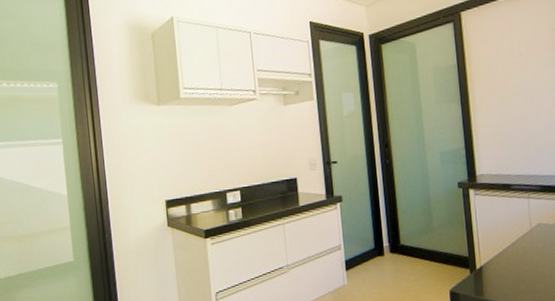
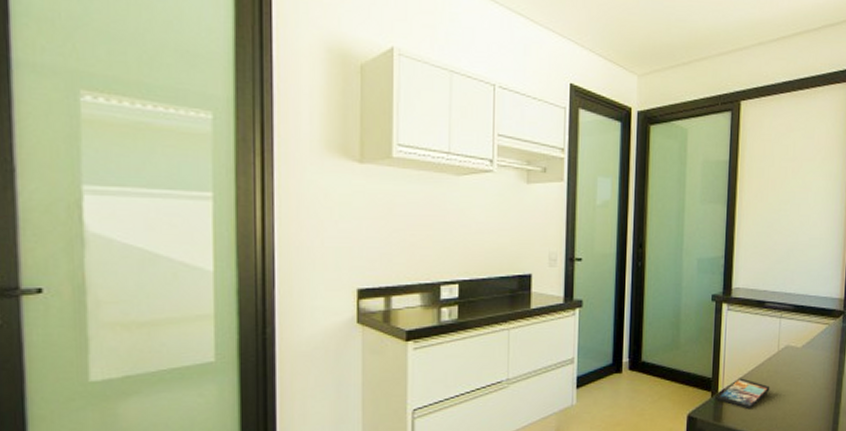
smartphone: none [477,255,528,284] -> present [718,378,770,410]

